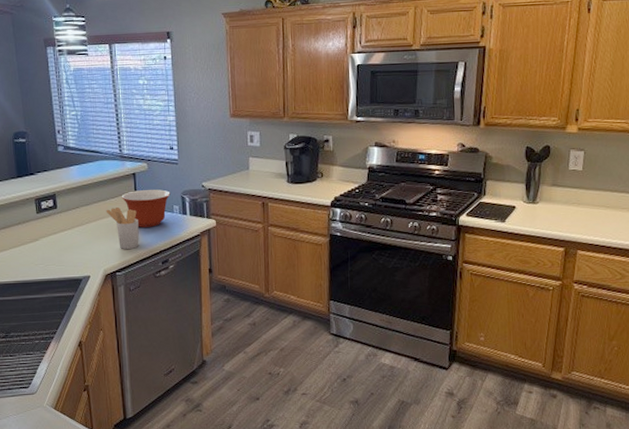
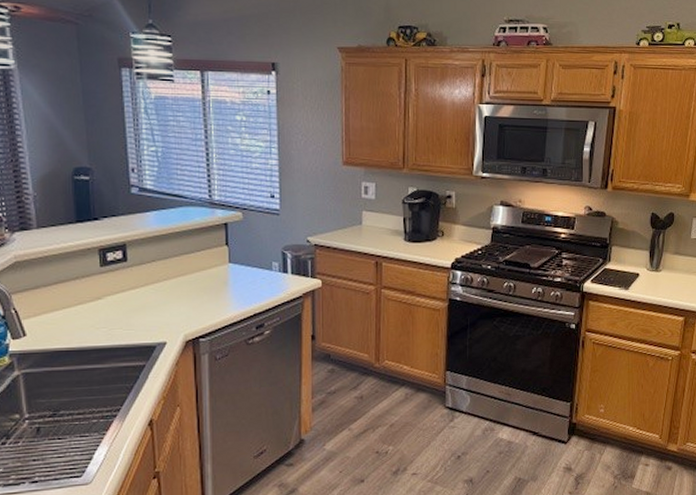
utensil holder: present [106,208,139,250] -> none [189,263,229,312]
mixing bowl: present [121,189,171,228] -> none [209,243,269,286]

